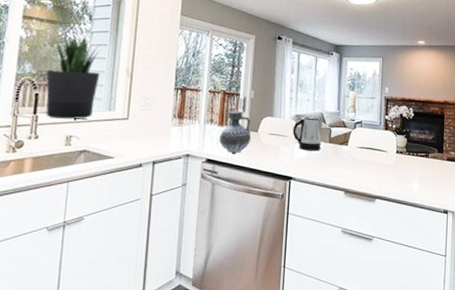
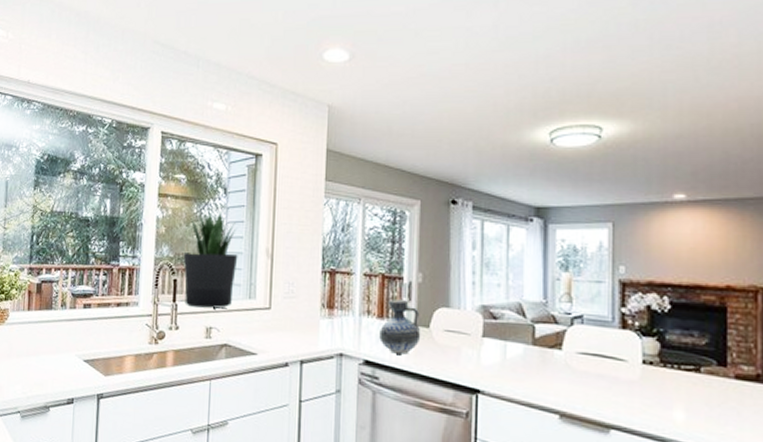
kettle: present [292,116,324,151] -> none [478,307,523,356]

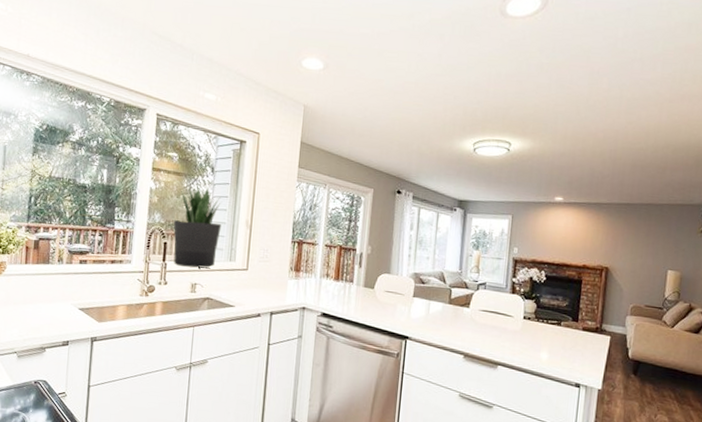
ceramic jug: present [379,298,421,355] -> none [335,266,367,309]

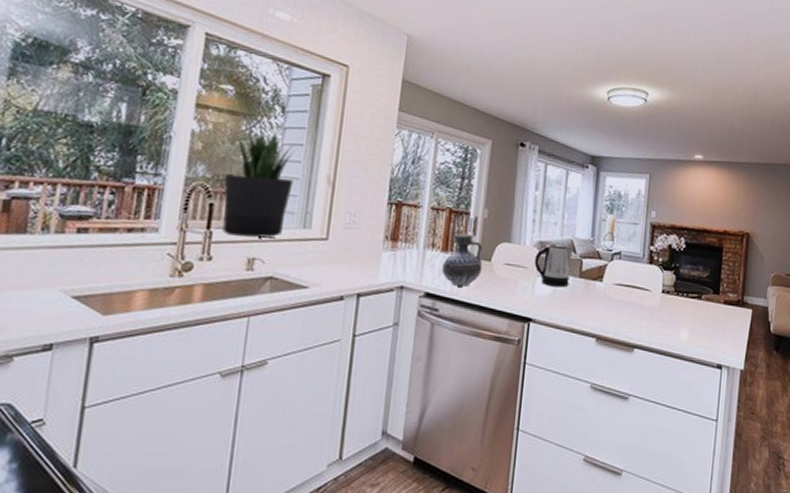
ceramic jug: none [335,266,367,309] -> present [442,233,483,287]
kettle: none [410,275,444,312] -> present [534,243,574,287]

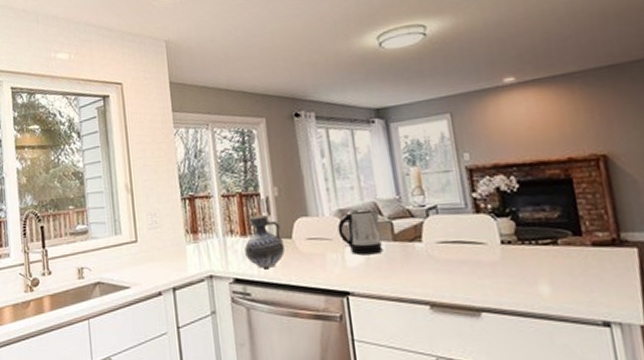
planter: present [222,124,294,238] -> none [46,154,100,252]

